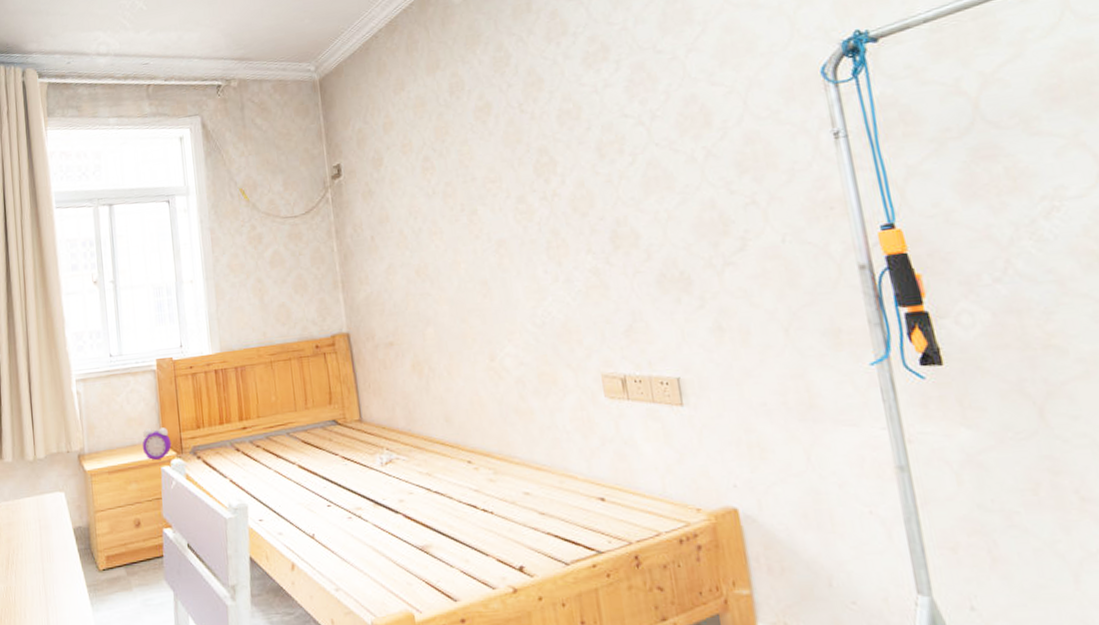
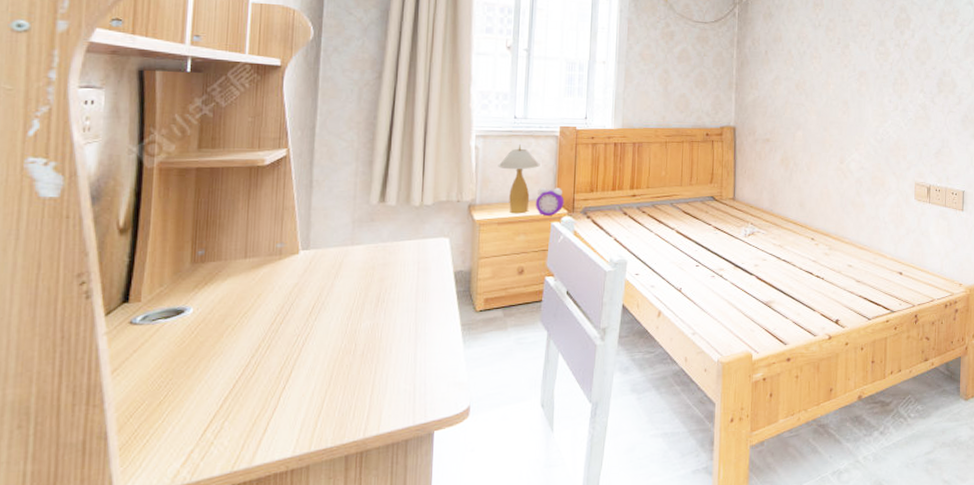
table lamp: none [100,384,142,461] -> present [498,144,540,214]

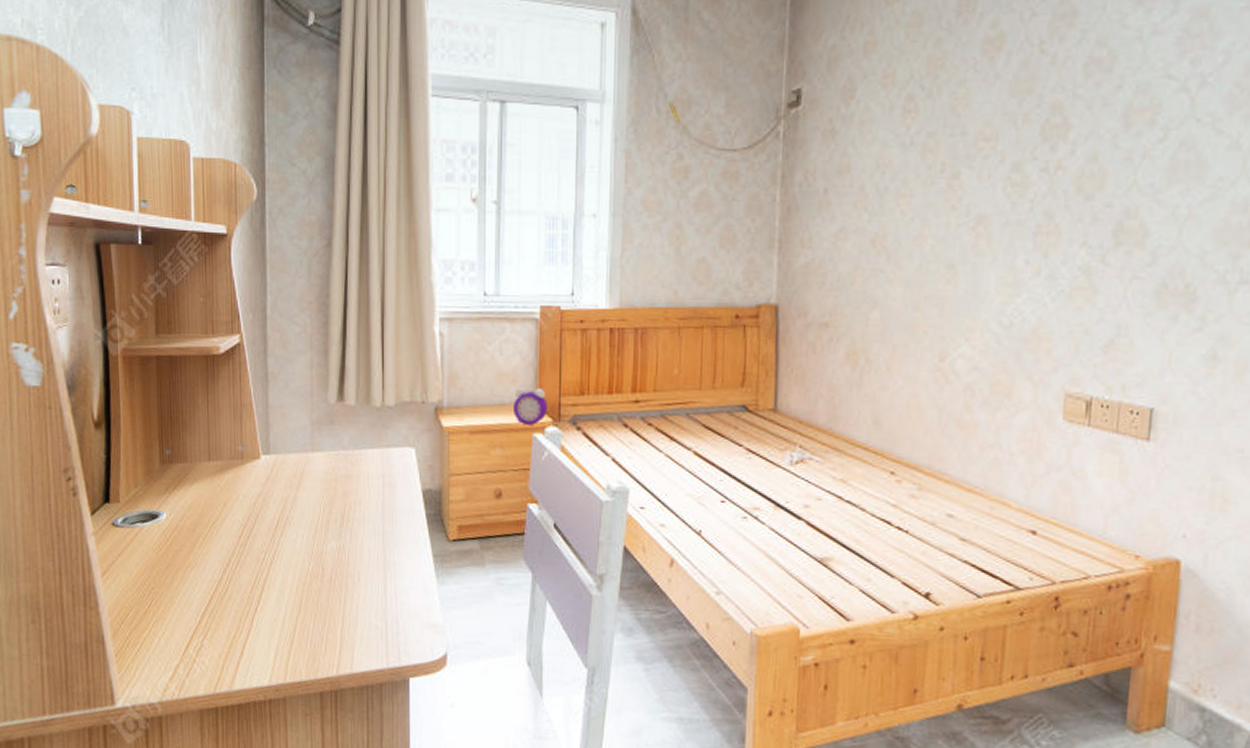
table lamp: present [498,144,540,214] -> none [466,330,517,421]

